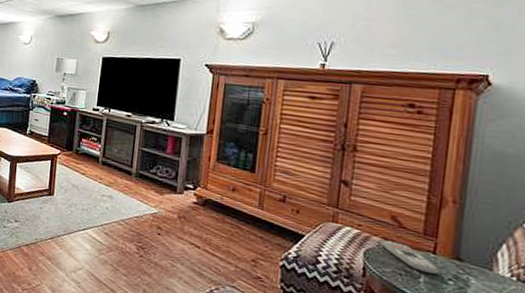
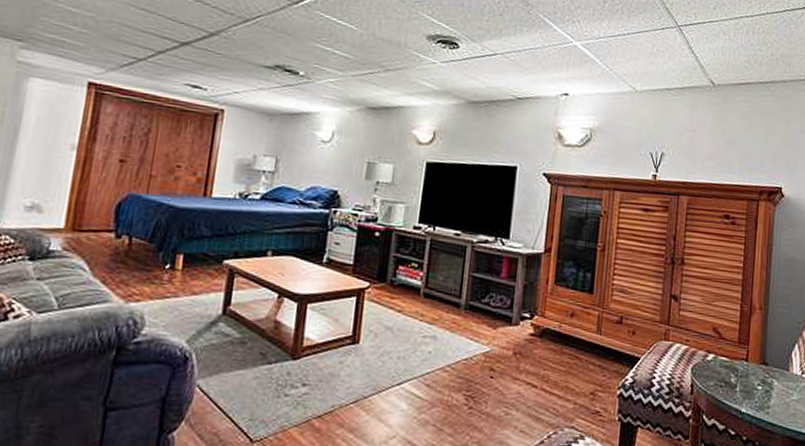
remote control: present [379,240,440,276] -> none [704,353,752,383]

